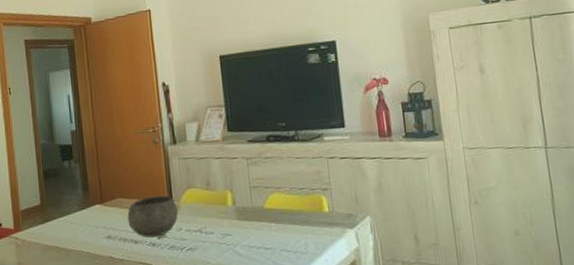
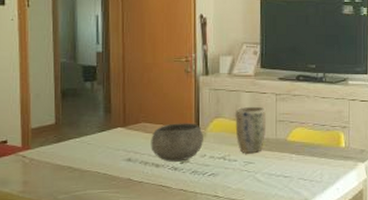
plant pot: none [207,172,241,224] -> present [235,106,266,153]

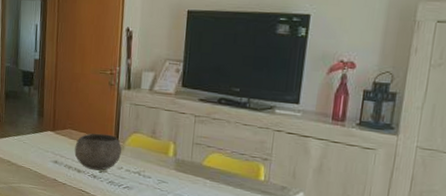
plant pot: present [235,106,266,153] -> none [152,124,183,173]

